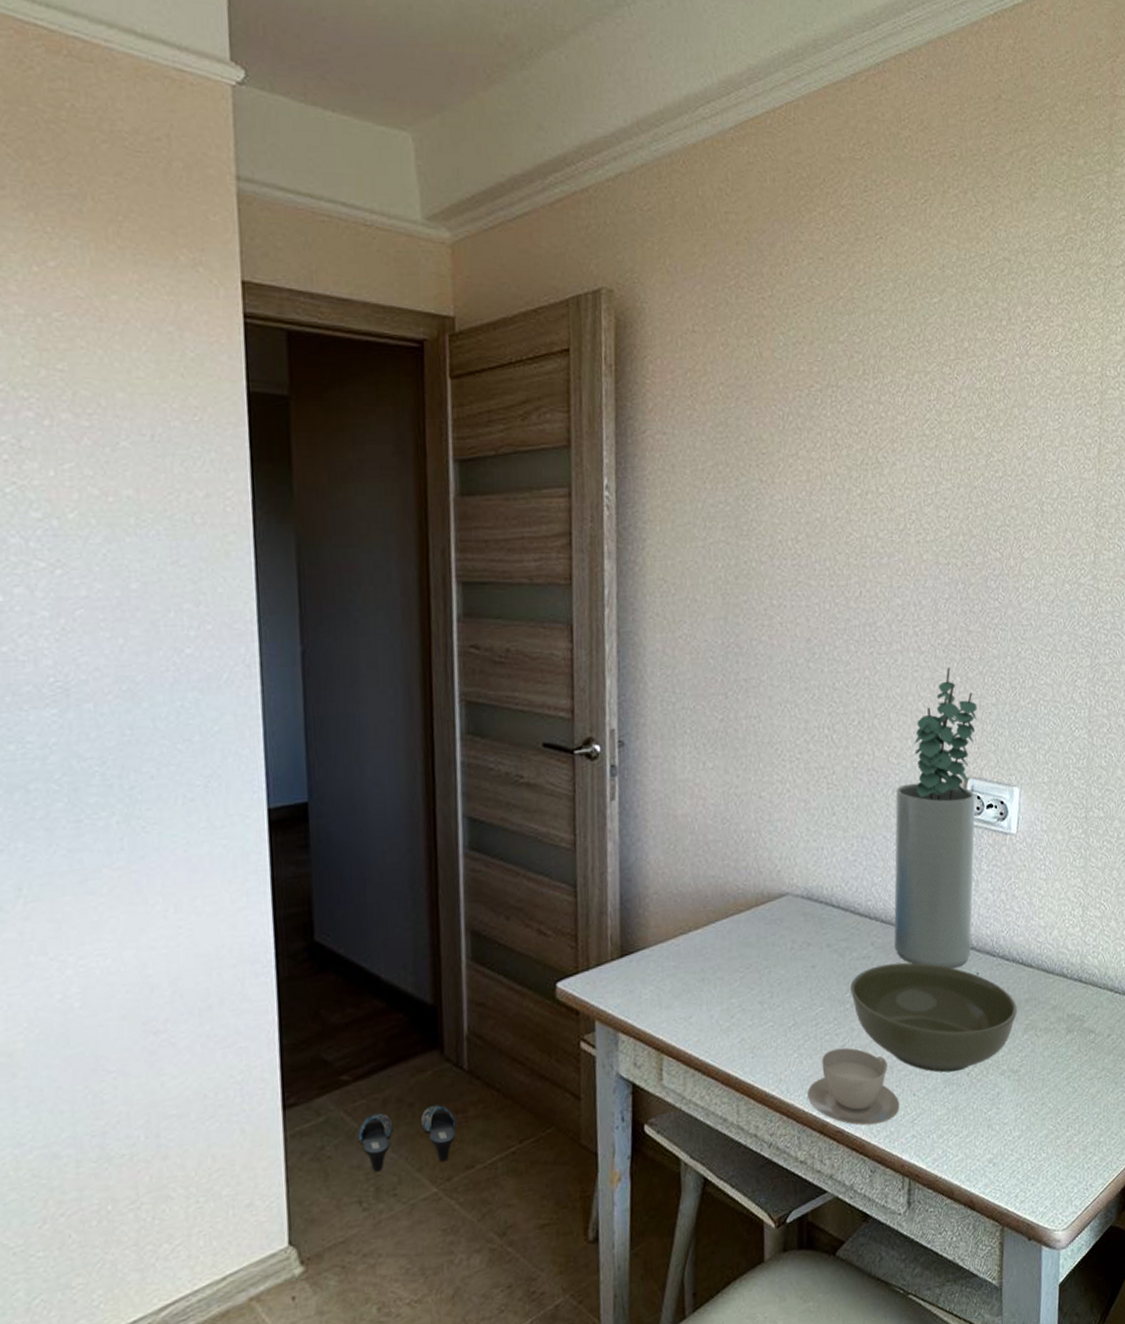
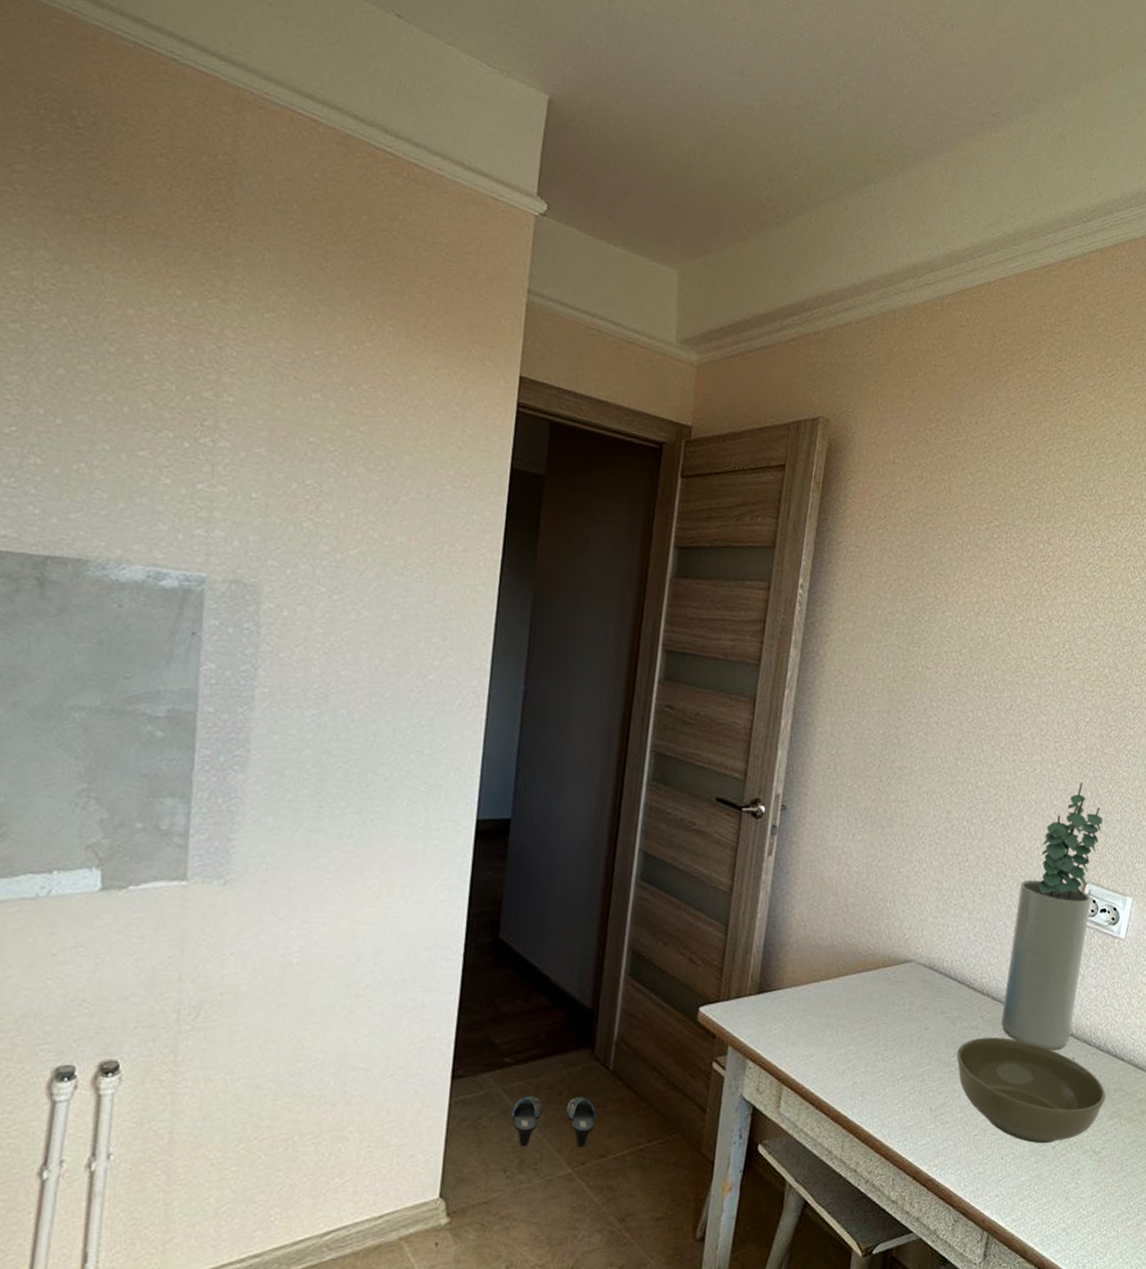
teacup: present [808,1047,900,1126] -> none [906,1105,988,1179]

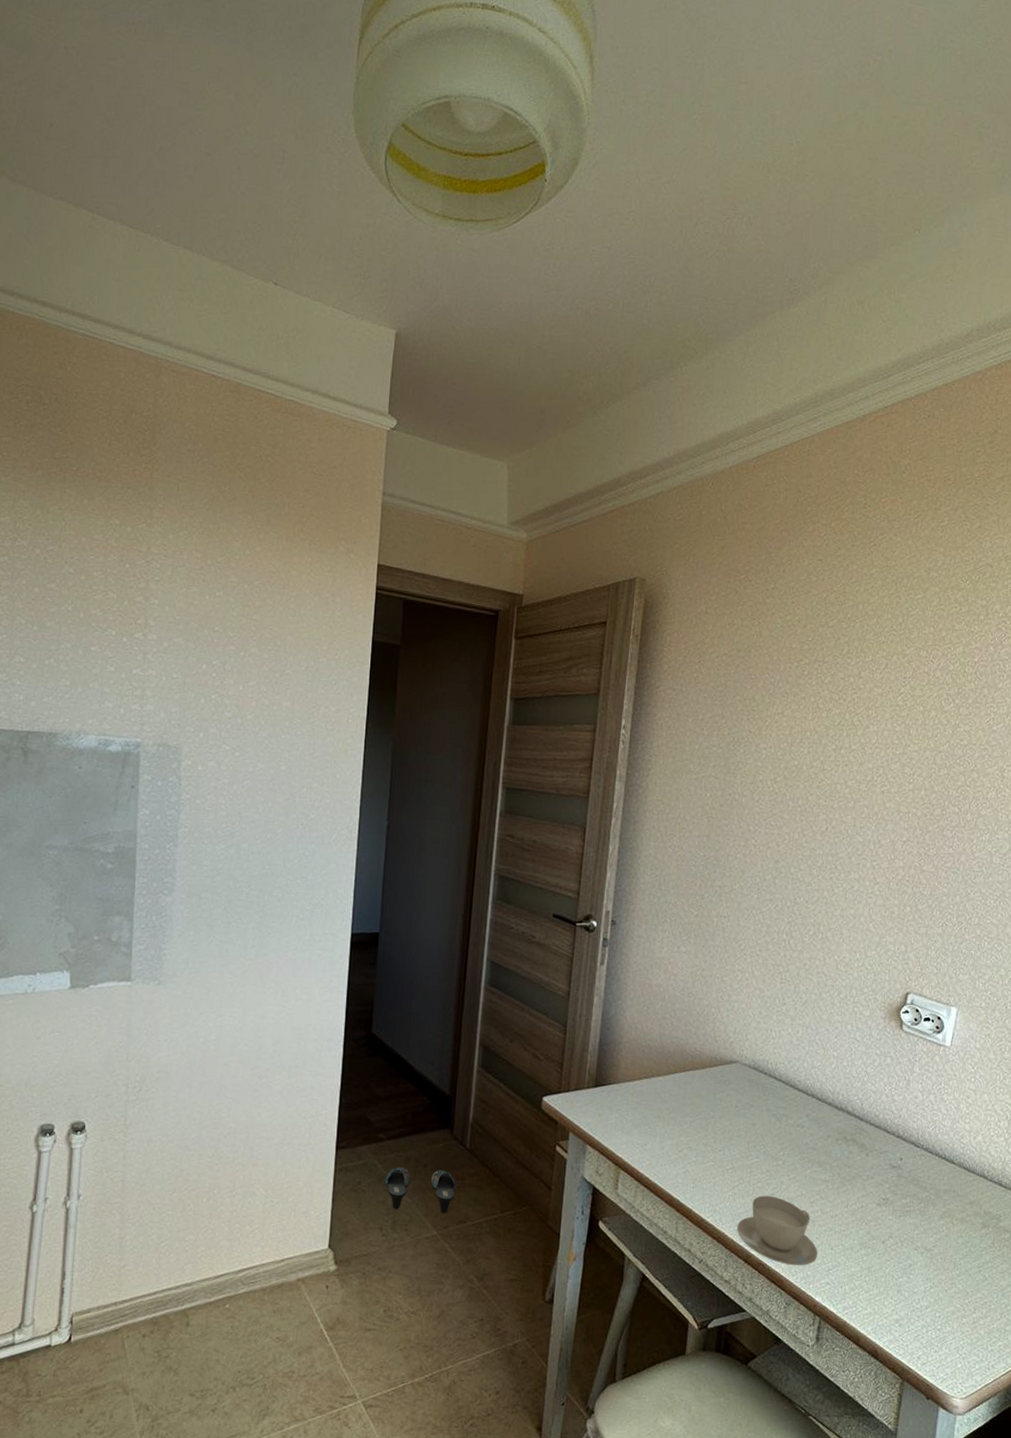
teacup: none [906,1105,988,1179] -> present [737,1195,818,1266]
bowl: present [957,1037,1107,1143] -> none [784,1135,937,1237]
vase: present [1001,782,1103,1050] -> none [826,898,924,1150]

